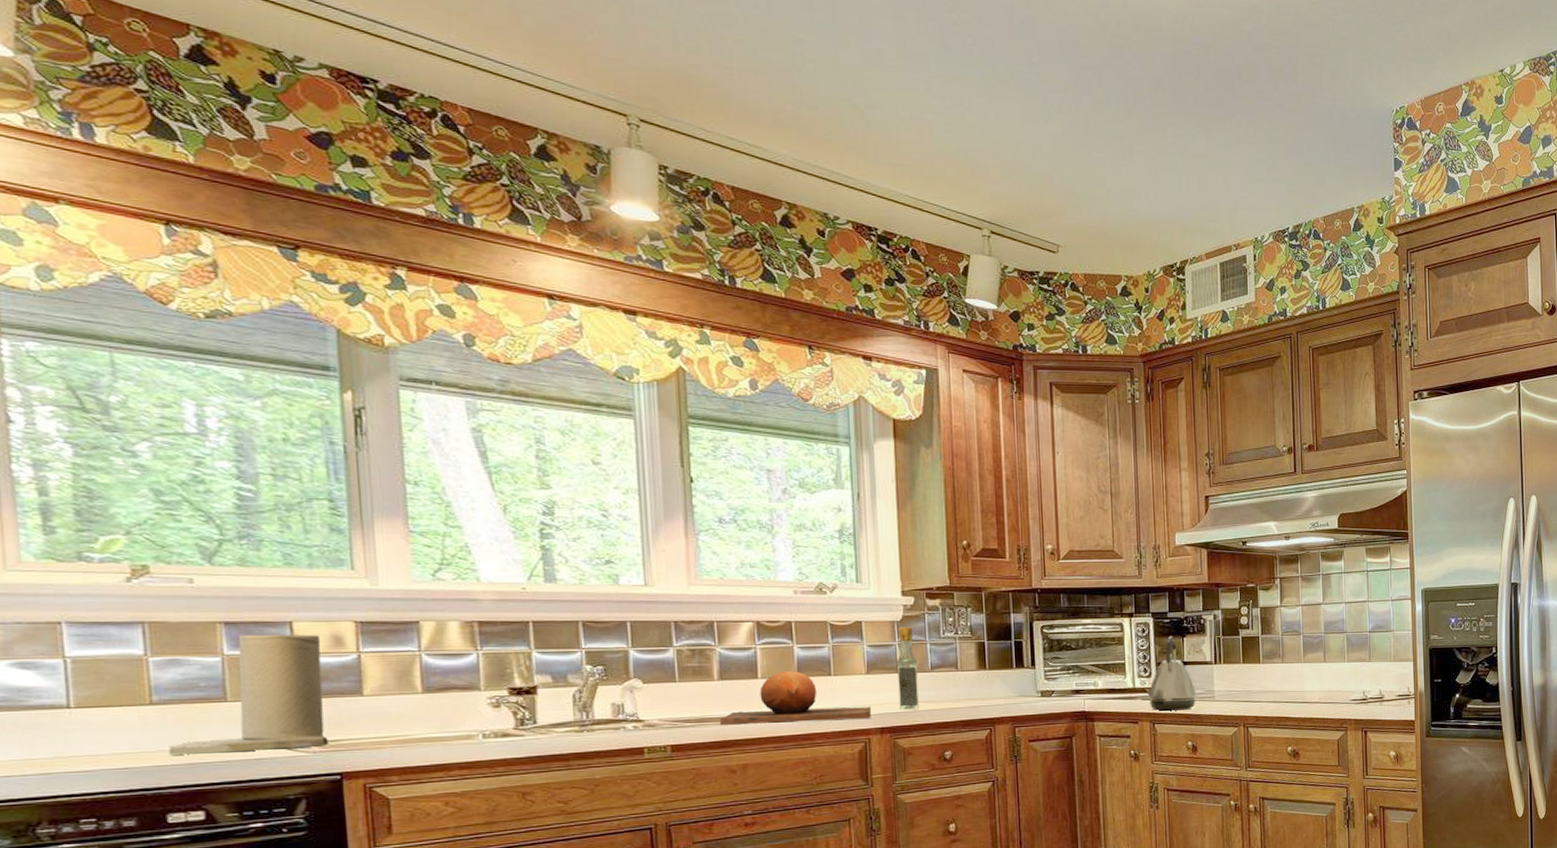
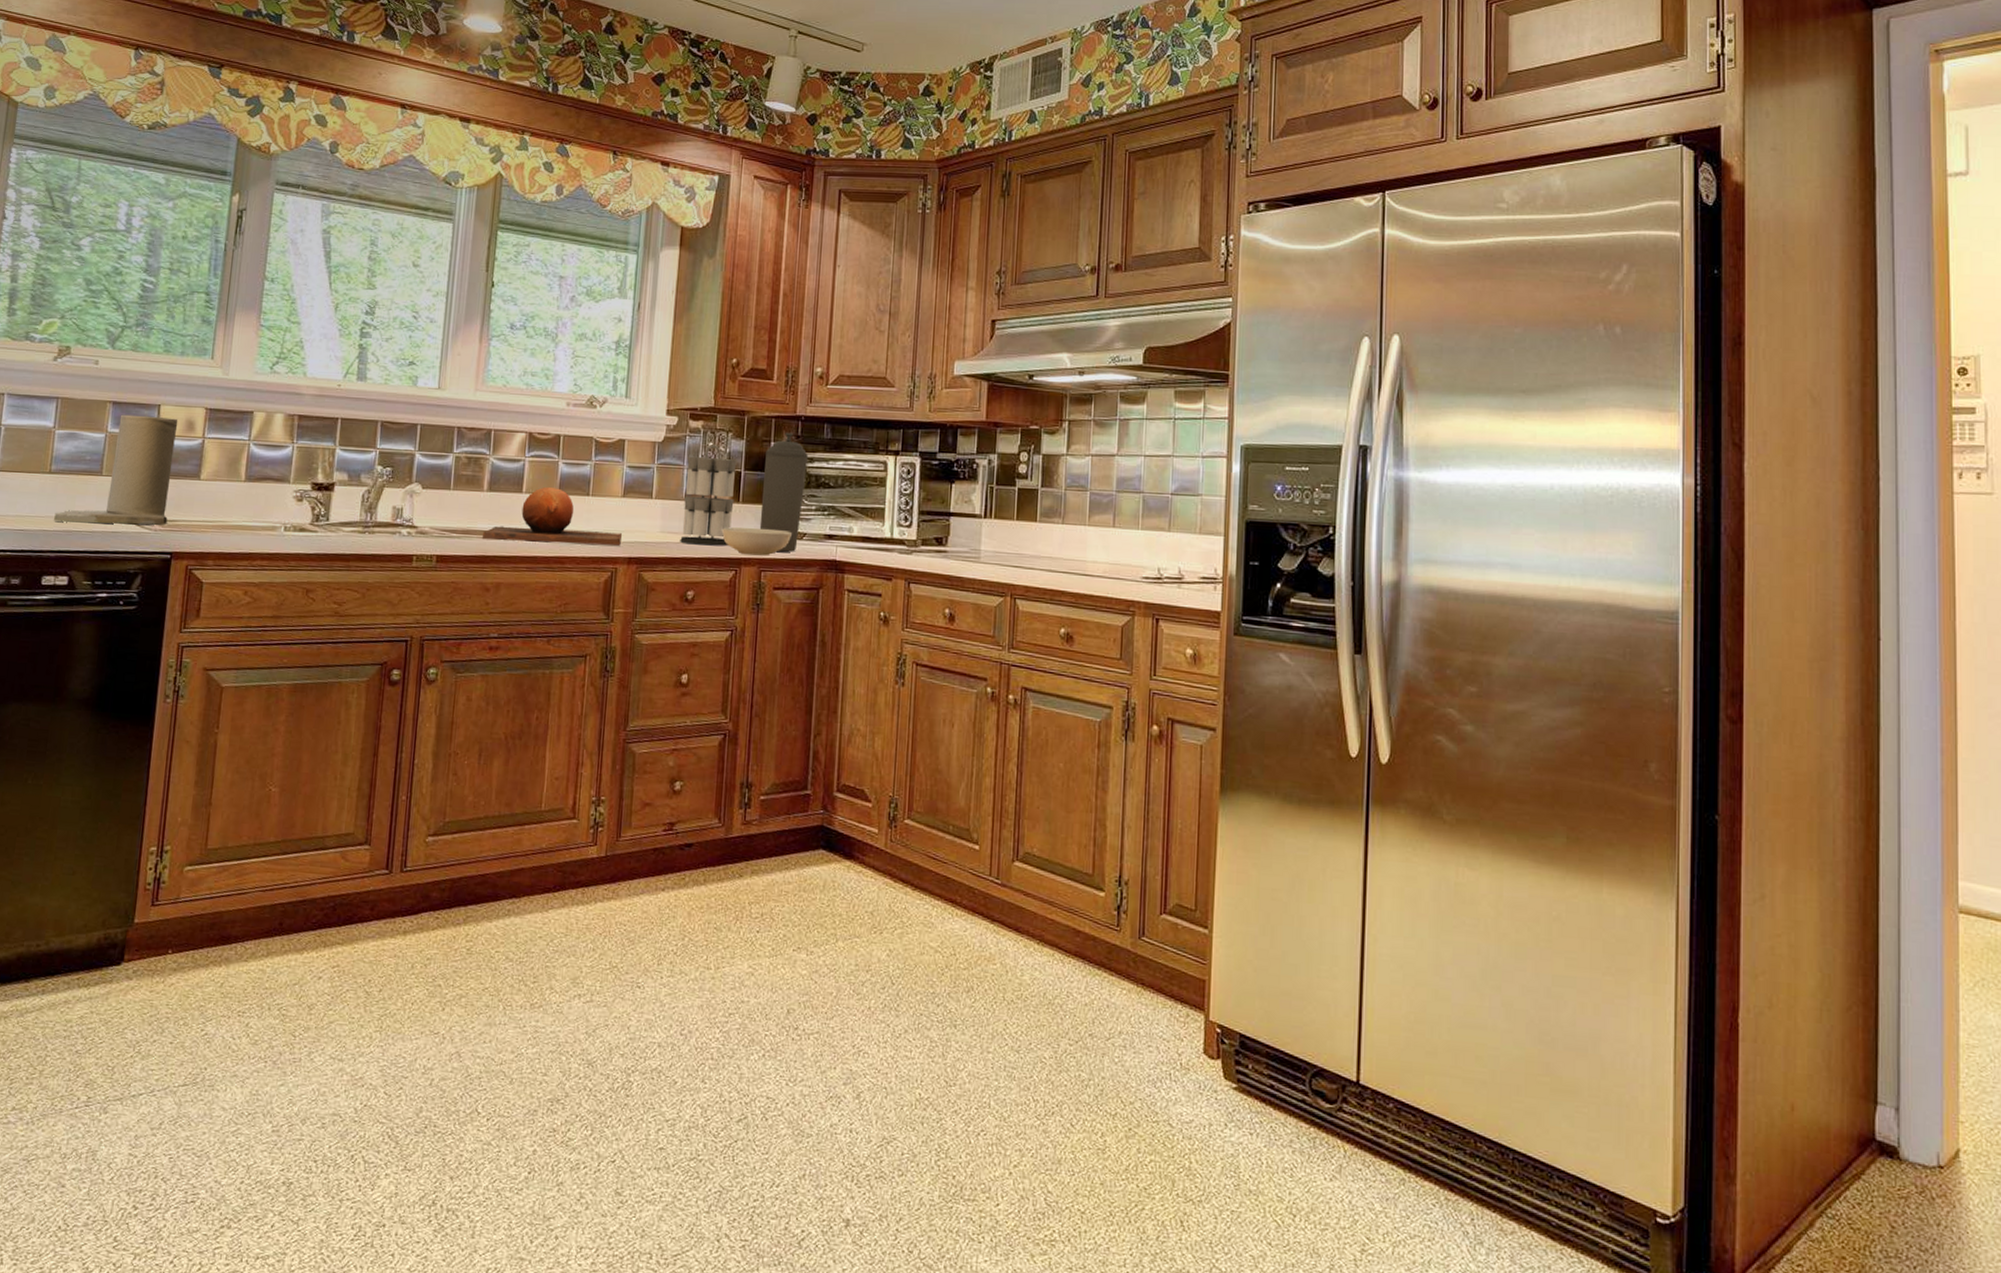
bottle: present [896,627,919,711] -> none [649,449,673,541]
spice rack: none [929,620,981,710] -> present [680,444,737,546]
bowl: none [971,690,1042,715] -> present [721,527,793,556]
canister: none [1005,604,1049,709] -> present [759,432,809,552]
kettle: present [1148,636,1197,711] -> none [906,480,961,570]

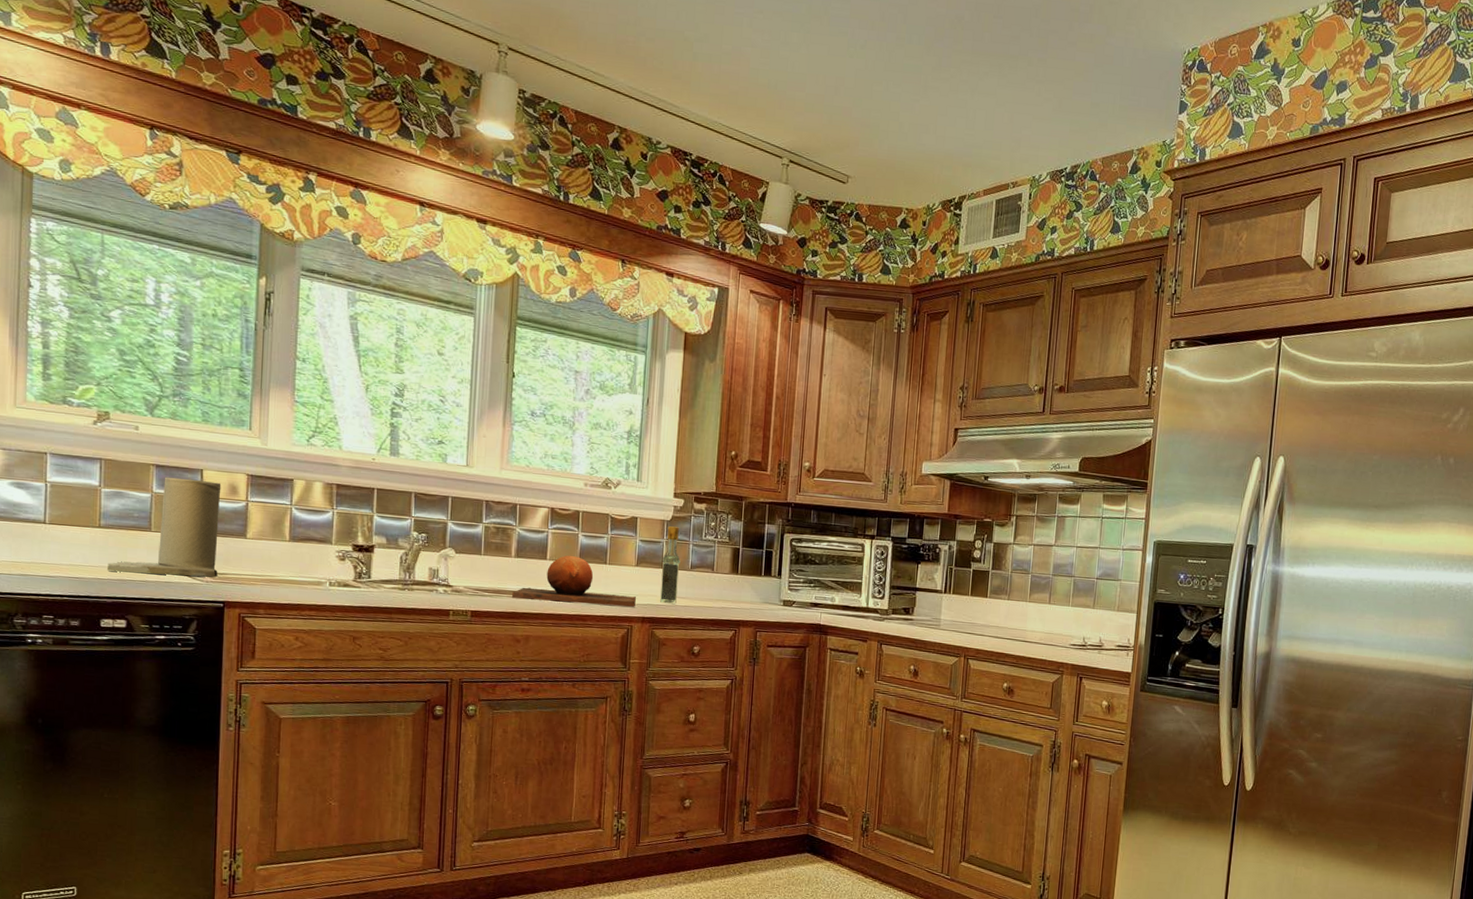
bottle: none [649,449,673,541] -> present [660,526,681,604]
spice rack: present [680,444,737,546] -> none [687,524,736,610]
bowl: present [721,527,793,556] -> none [722,594,784,619]
canister: present [759,432,809,552] -> none [755,516,798,617]

